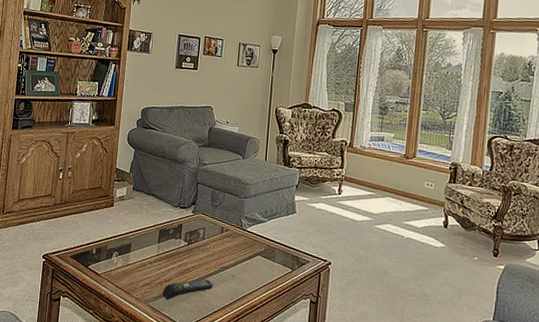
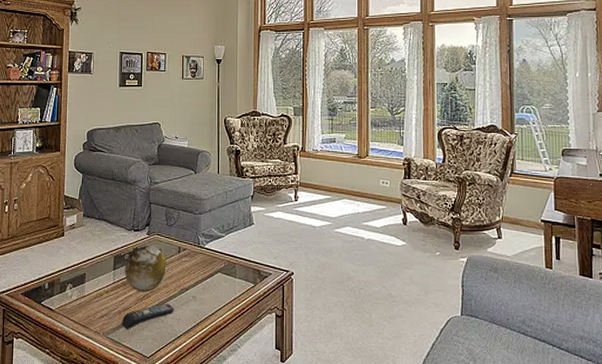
decorative orb: none [168,222,210,267] -> present [124,245,168,293]

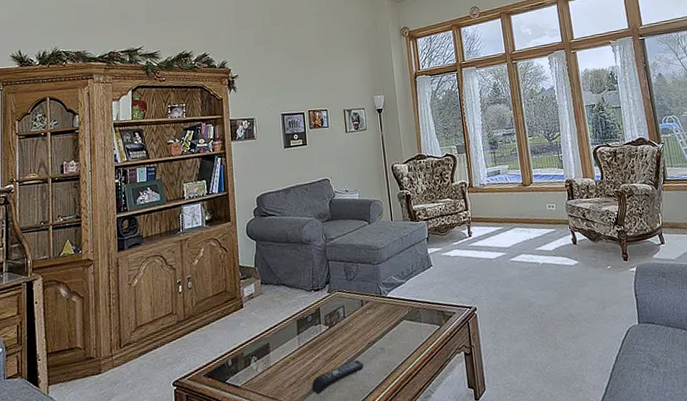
decorative orb: present [124,245,168,293] -> none [308,303,352,353]

